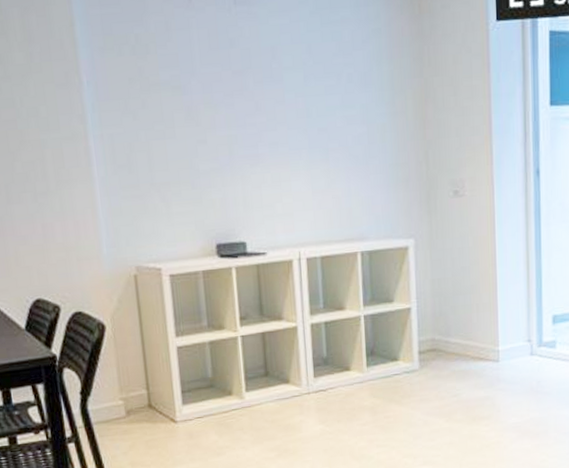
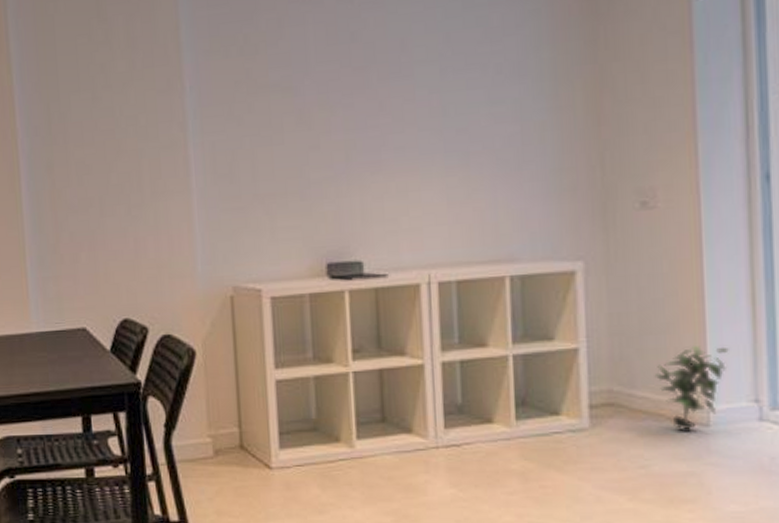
potted plant: none [463,301,512,366] -> present [654,345,729,431]

